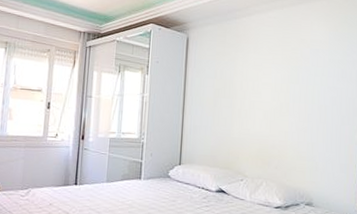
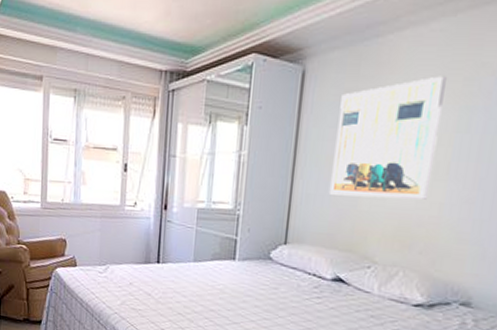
wall art: none [210,46,282,129] -> present [328,76,448,200]

